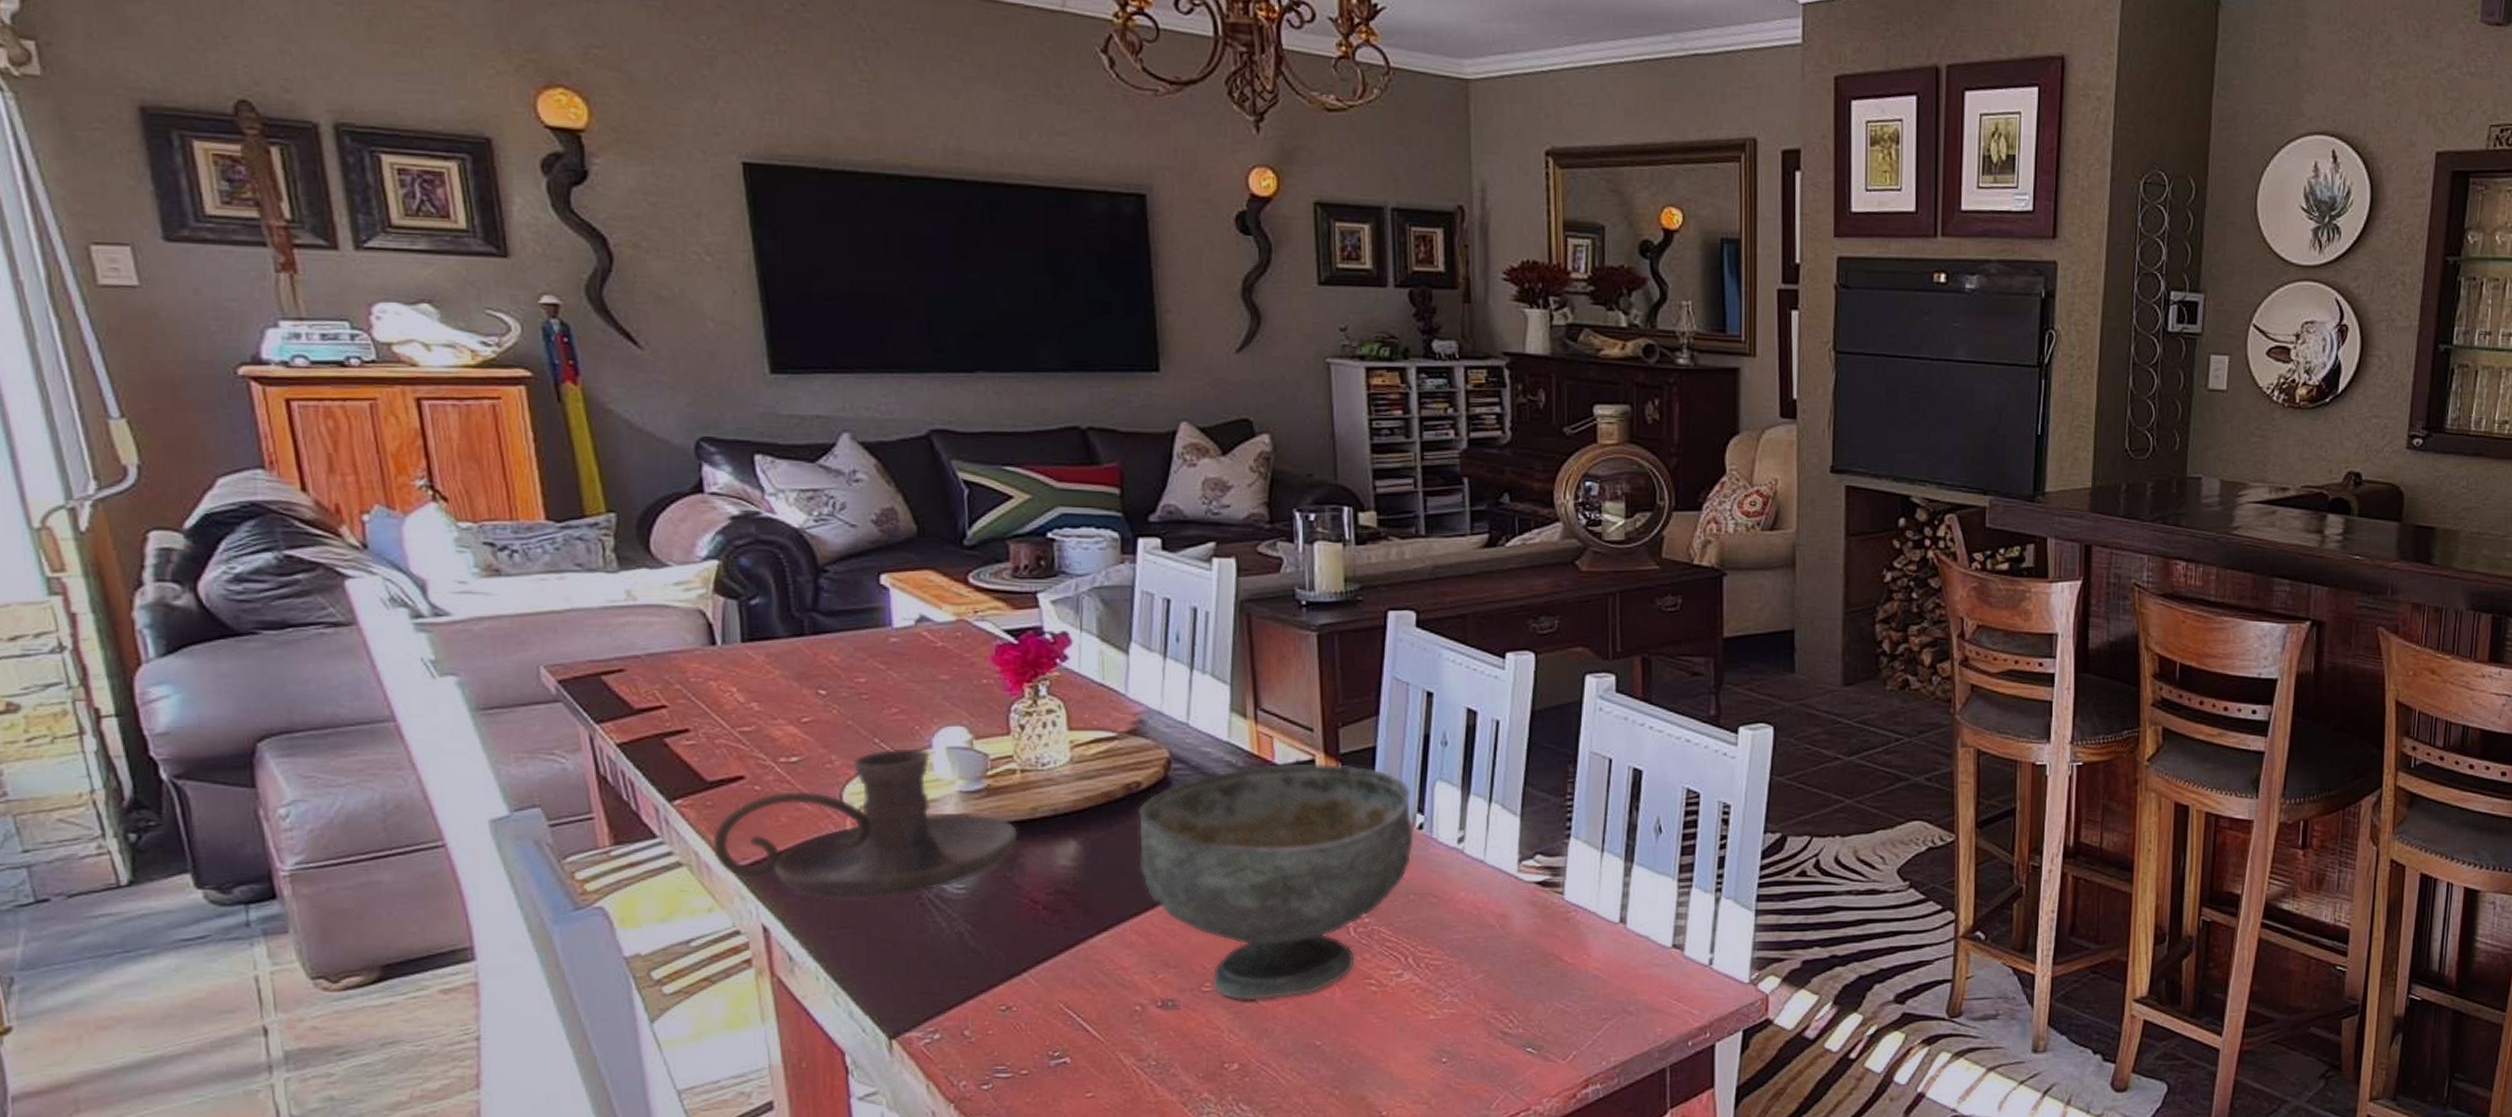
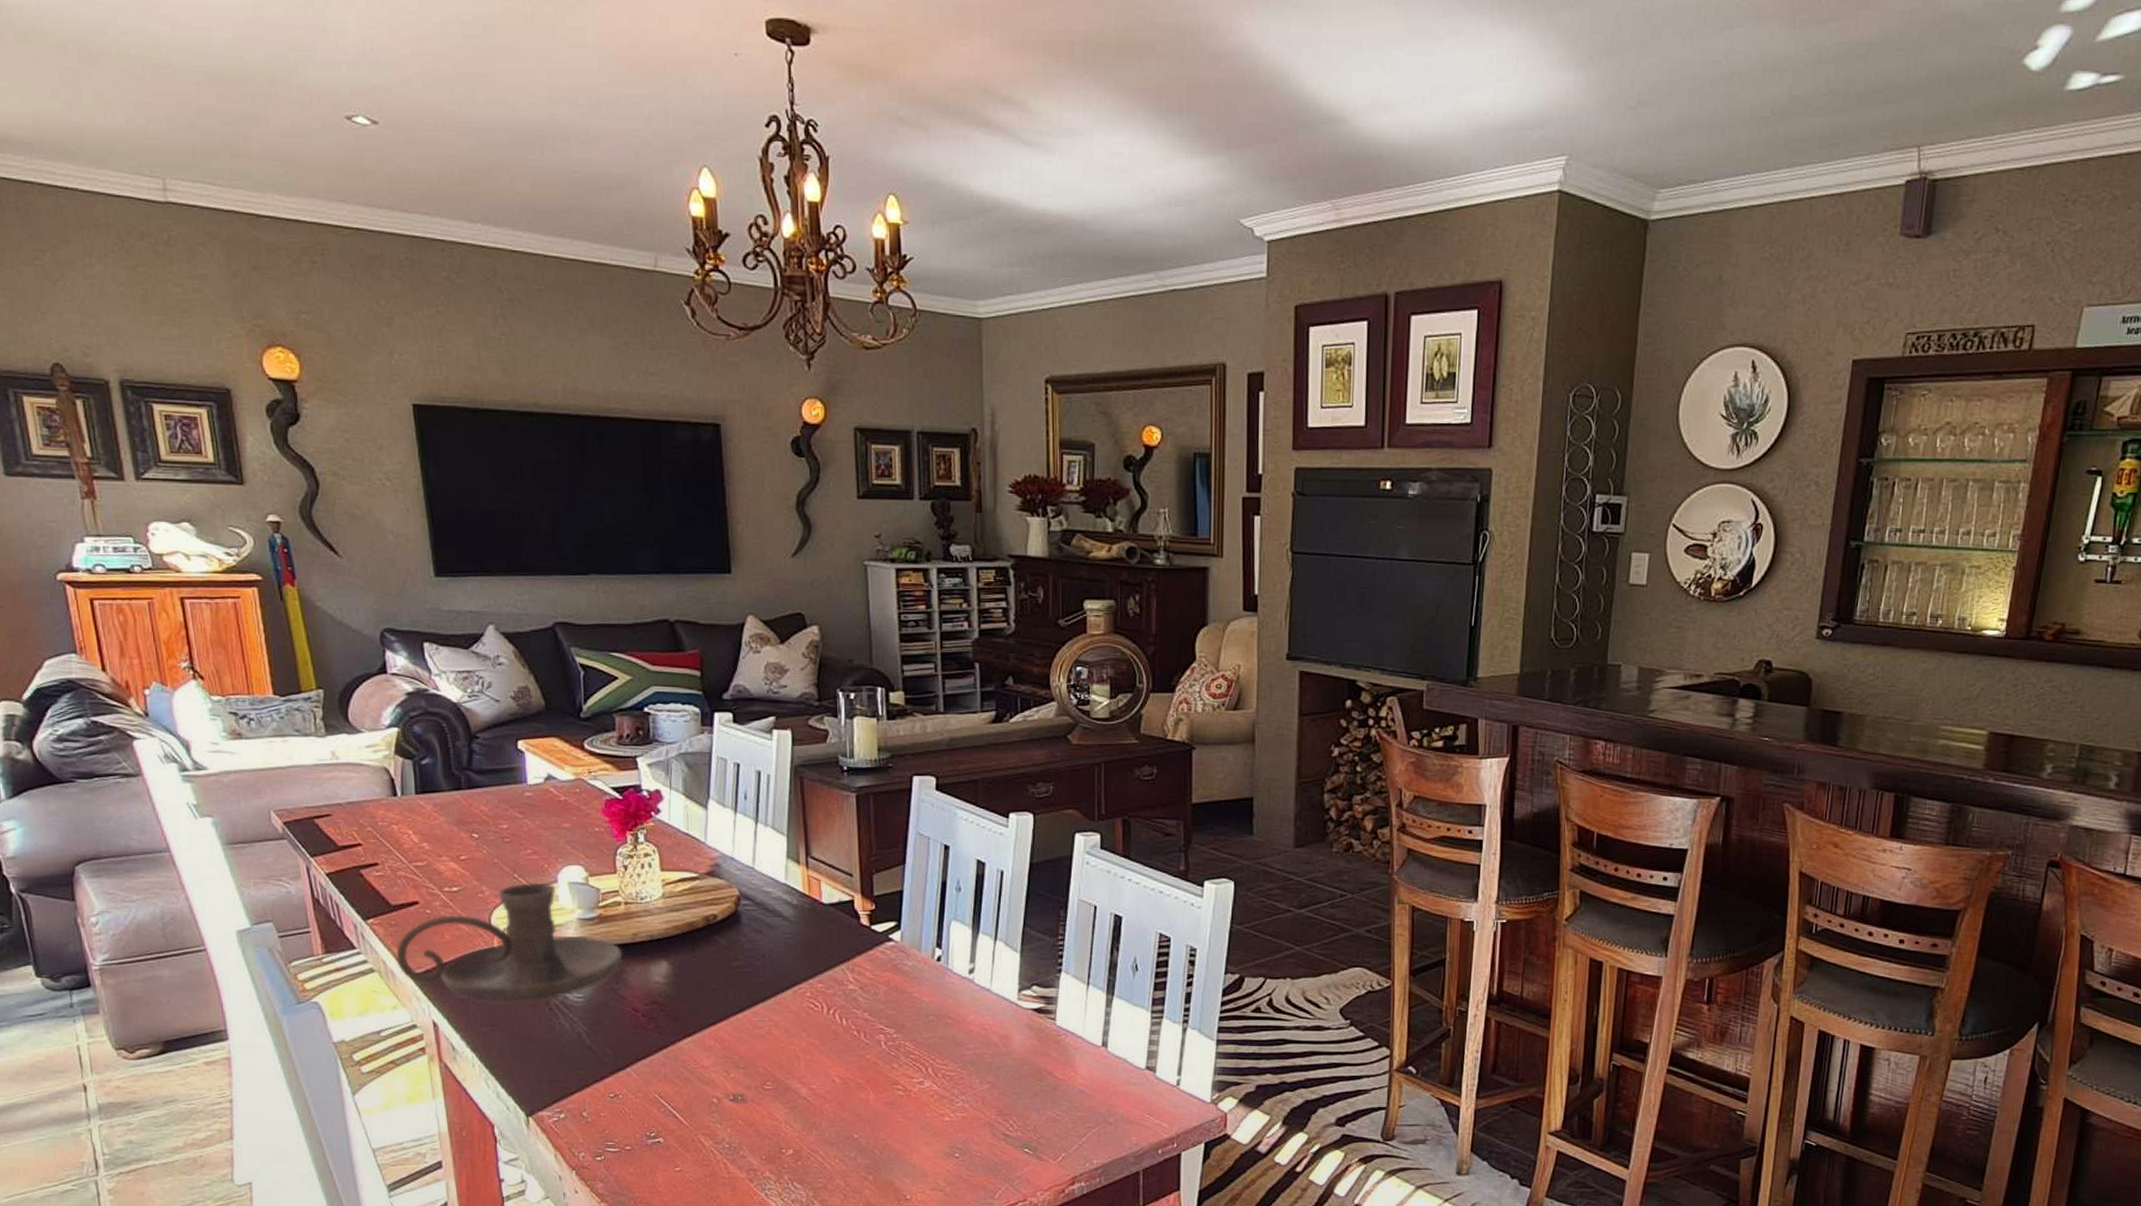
decorative bowl: present [1137,763,1414,1001] -> none [714,902,933,1099]

